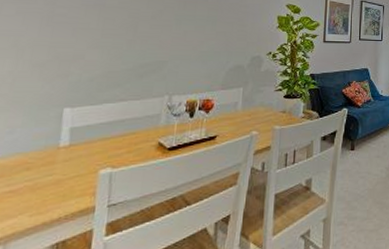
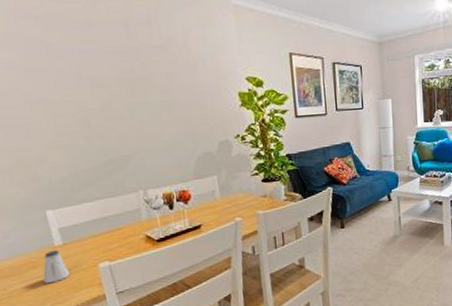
saltshaker: none [32,151,66,189] -> present [43,250,71,284]

